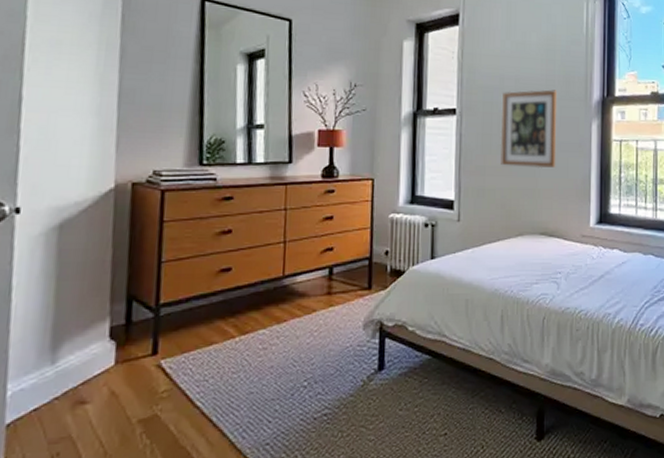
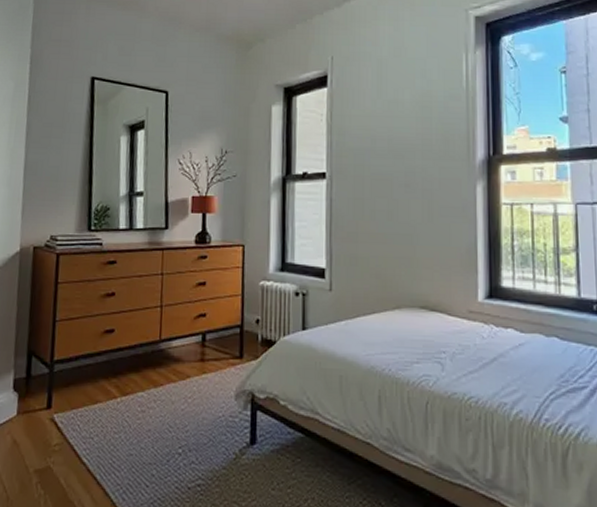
wall art: present [500,89,558,169] -> none [373,149,436,235]

